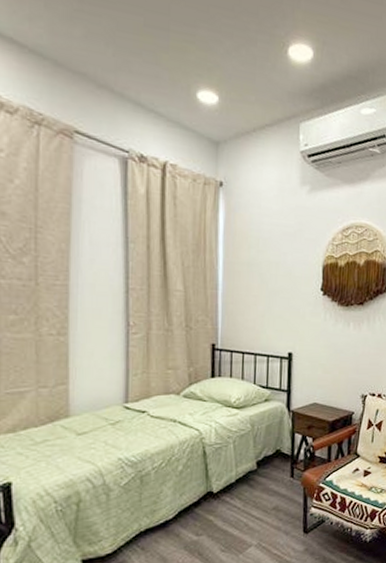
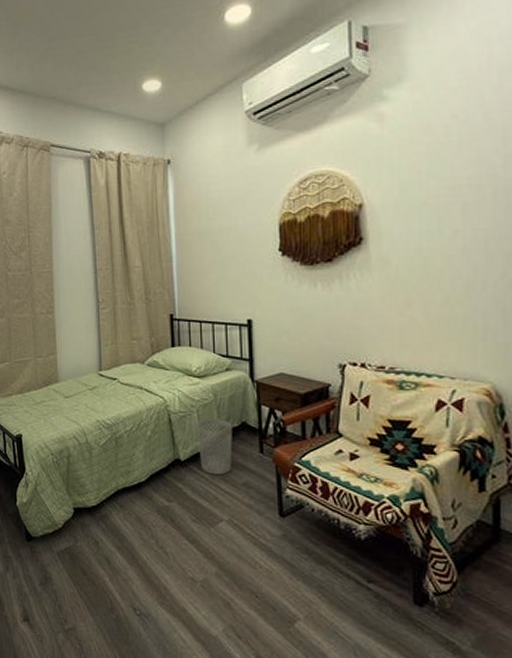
wastebasket: none [232,449,267,503] -> present [197,419,232,475]

